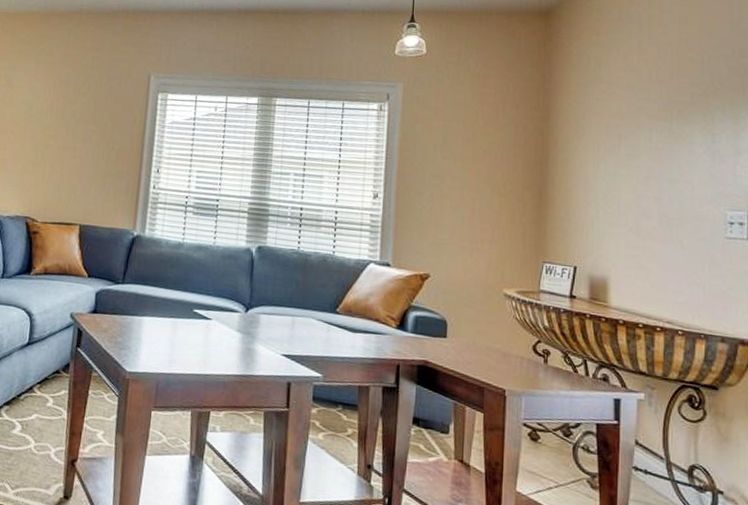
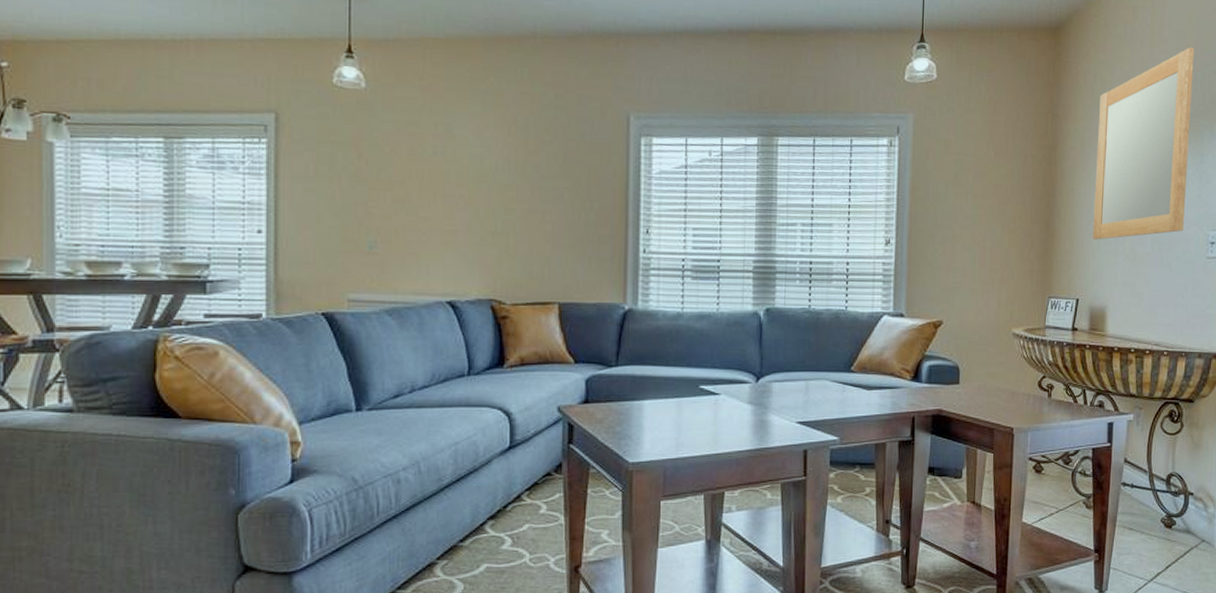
home mirror: none [590,31,699,210] -> present [1092,46,1195,240]

